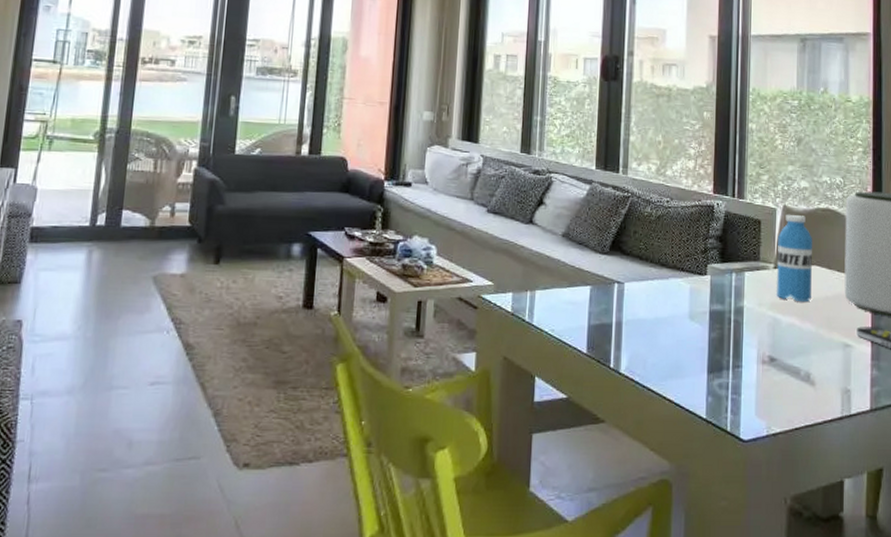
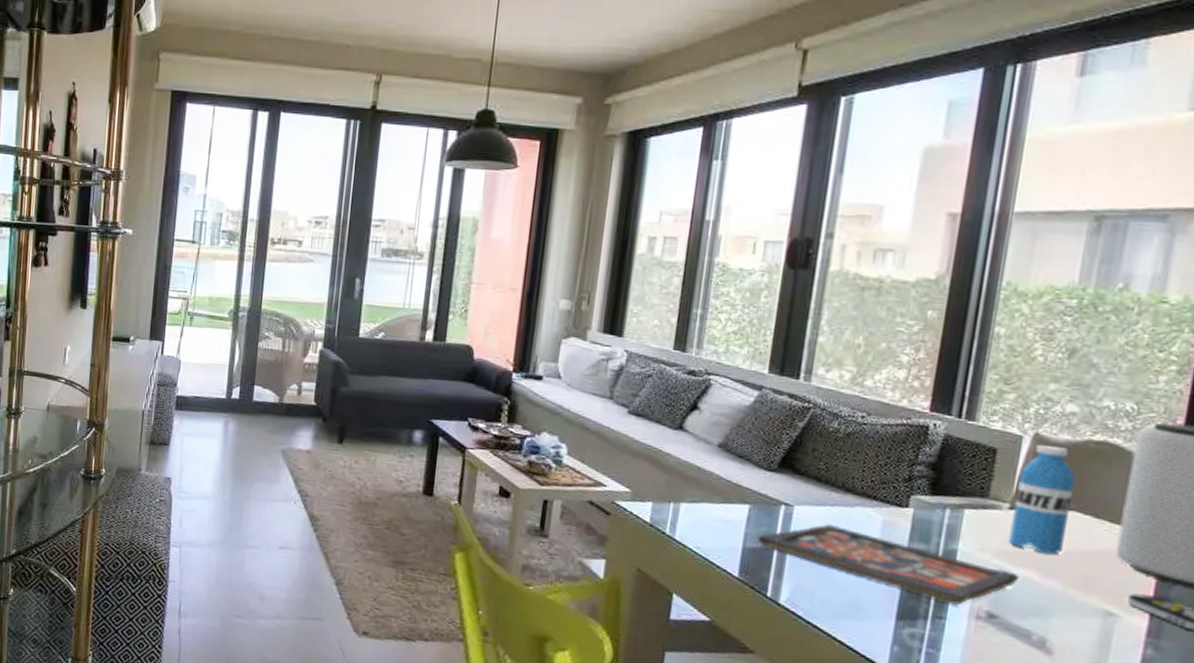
board game: none [599,296,787,354] -> present [757,524,1020,605]

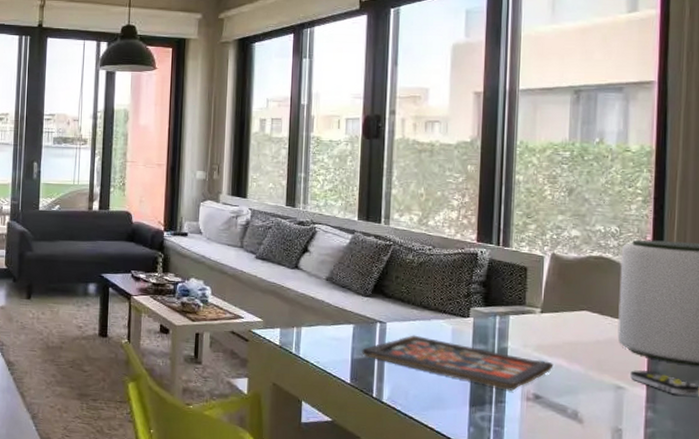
water bottle: present [1009,445,1075,554] -> none [543,262,583,345]

